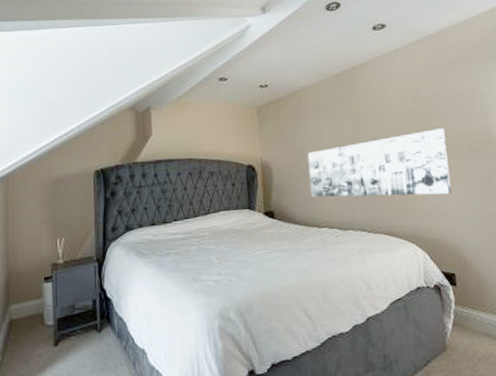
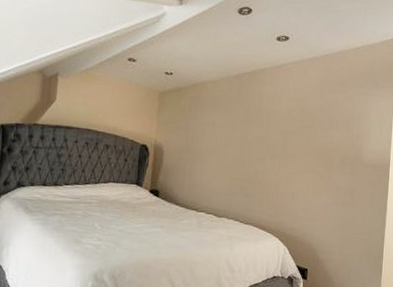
wall art: present [307,128,452,198] -> none [195,140,322,200]

